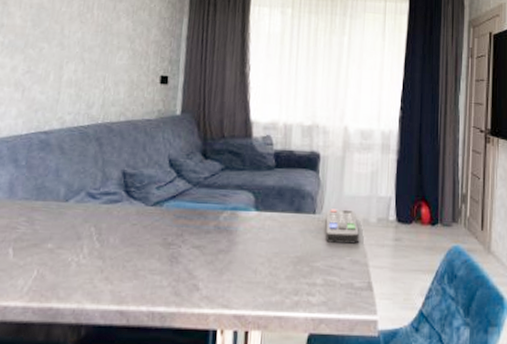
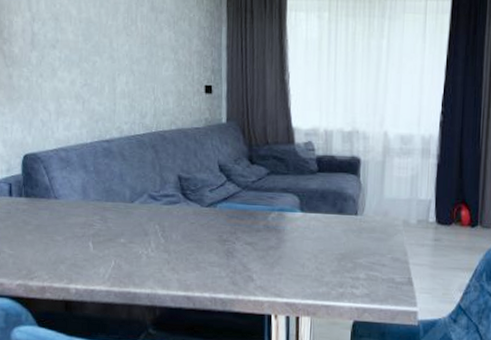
remote control: present [325,209,359,244] -> none [367,210,400,243]

